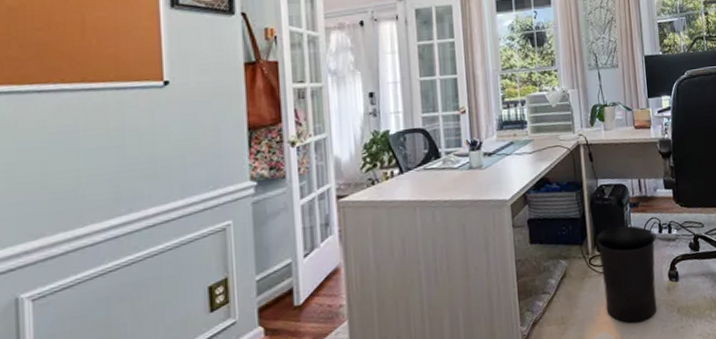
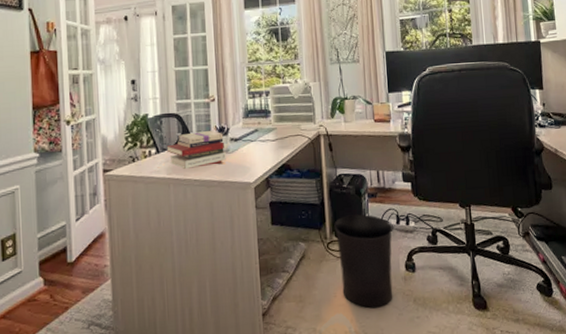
books: none [411,145,479,191] -> present [166,130,226,170]

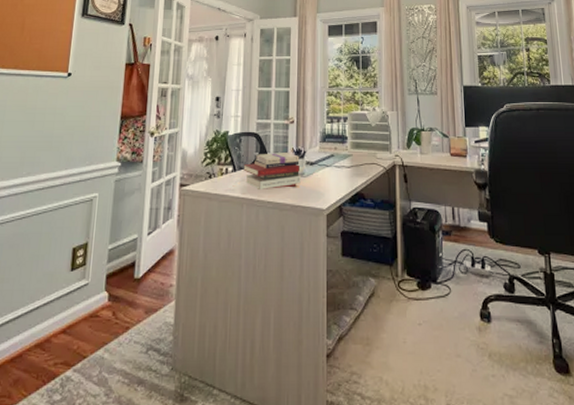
waste bin: present [334,214,393,309] -> none [406,252,468,360]

